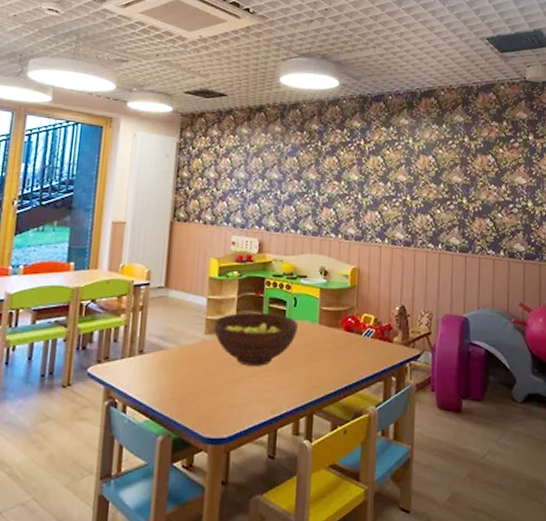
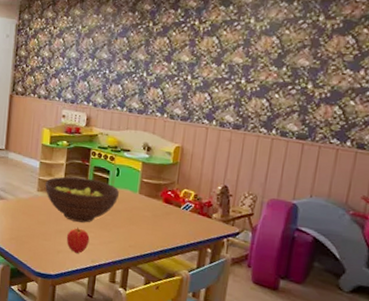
apple: none [240,373,268,406] -> present [66,228,90,254]

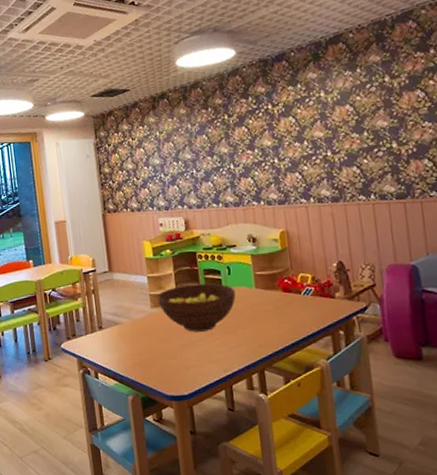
apple: present [66,228,90,254] -> none [191,338,217,367]

